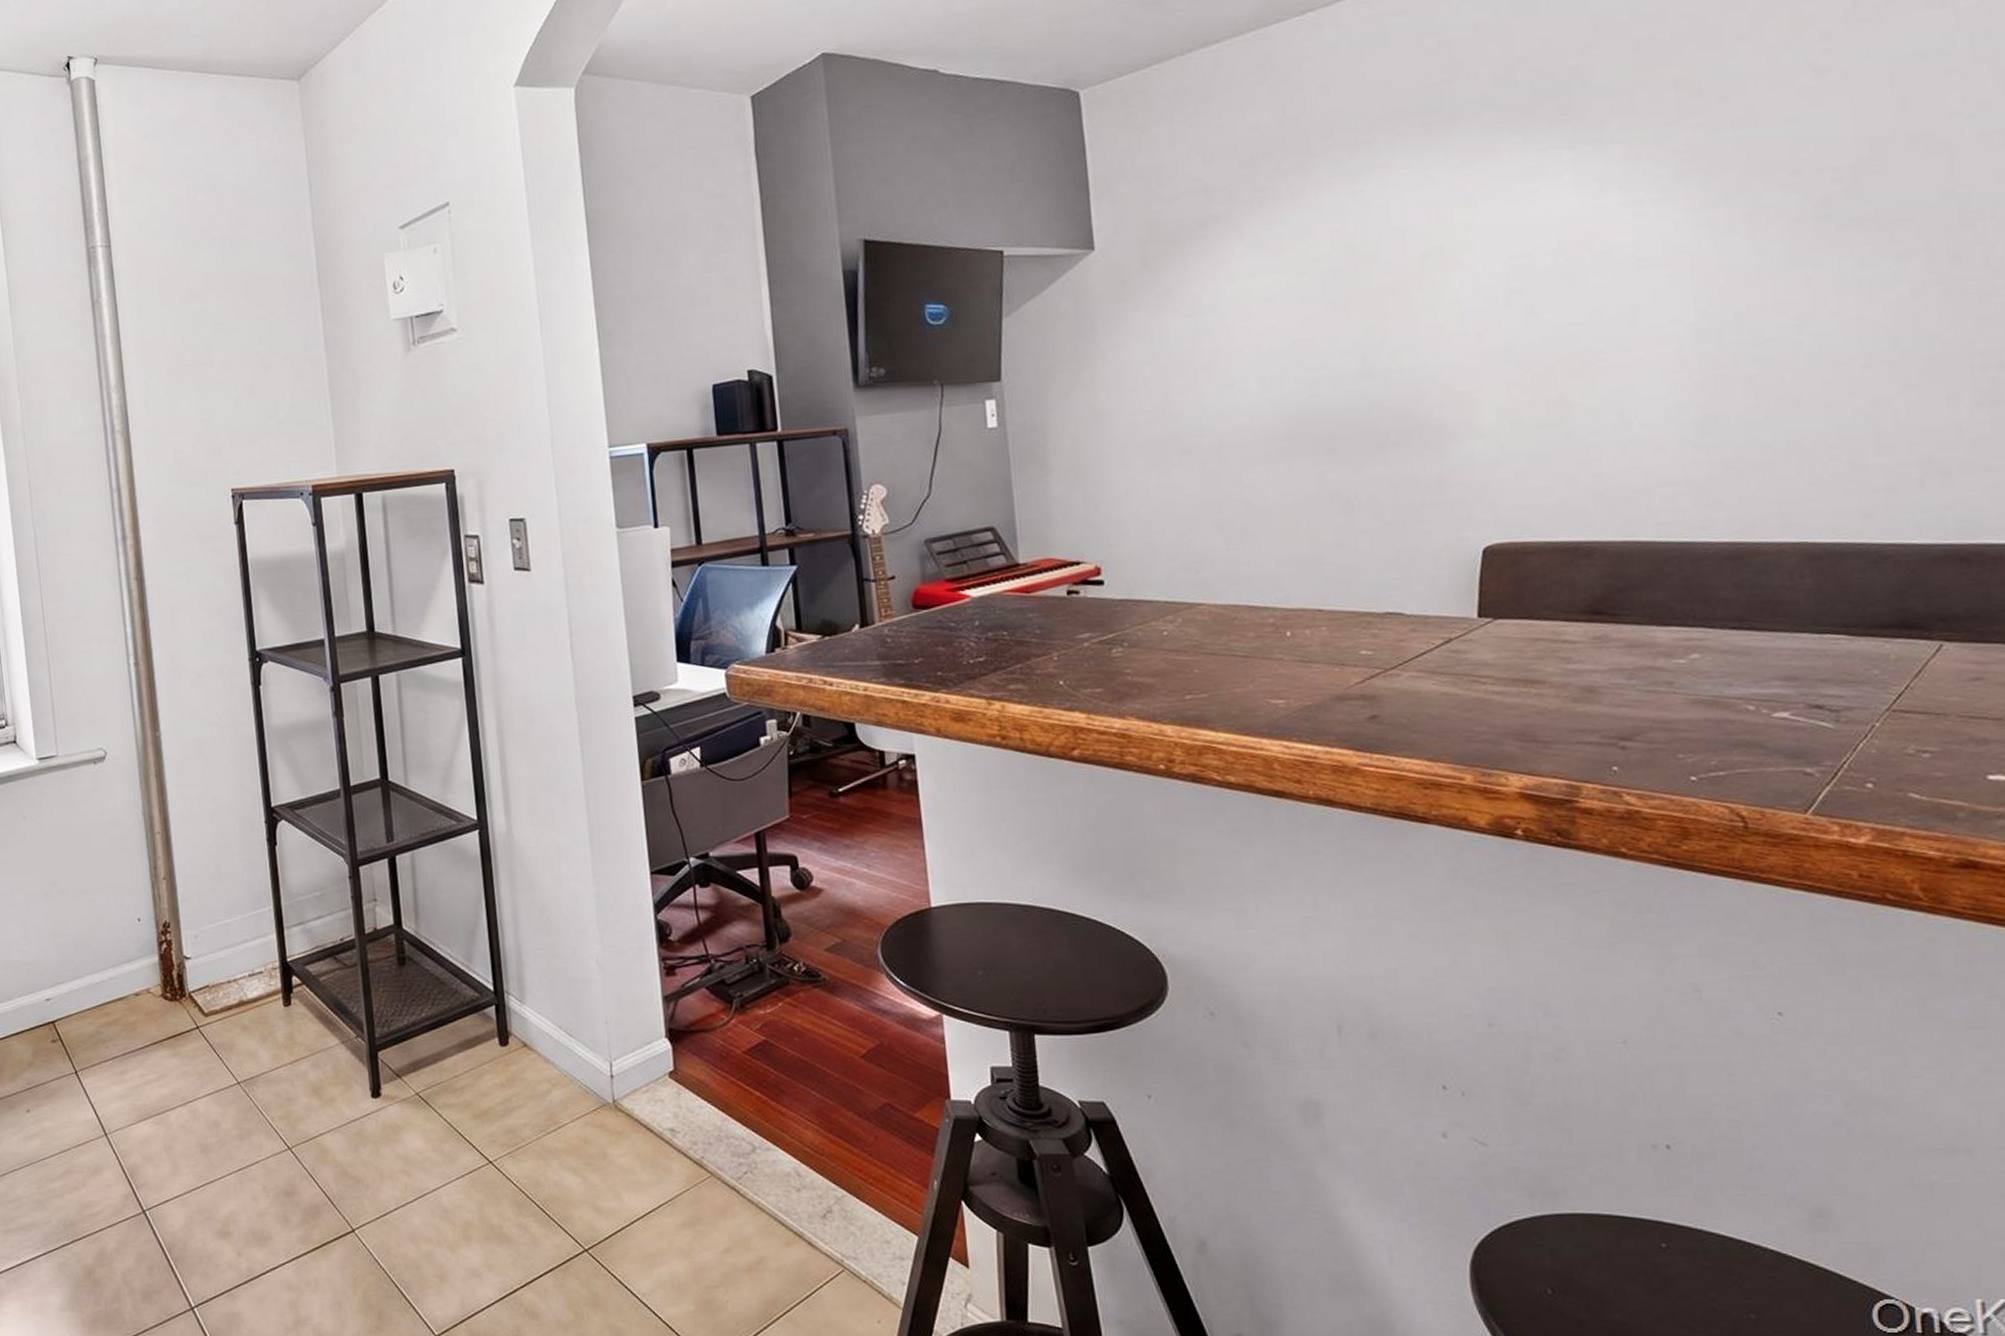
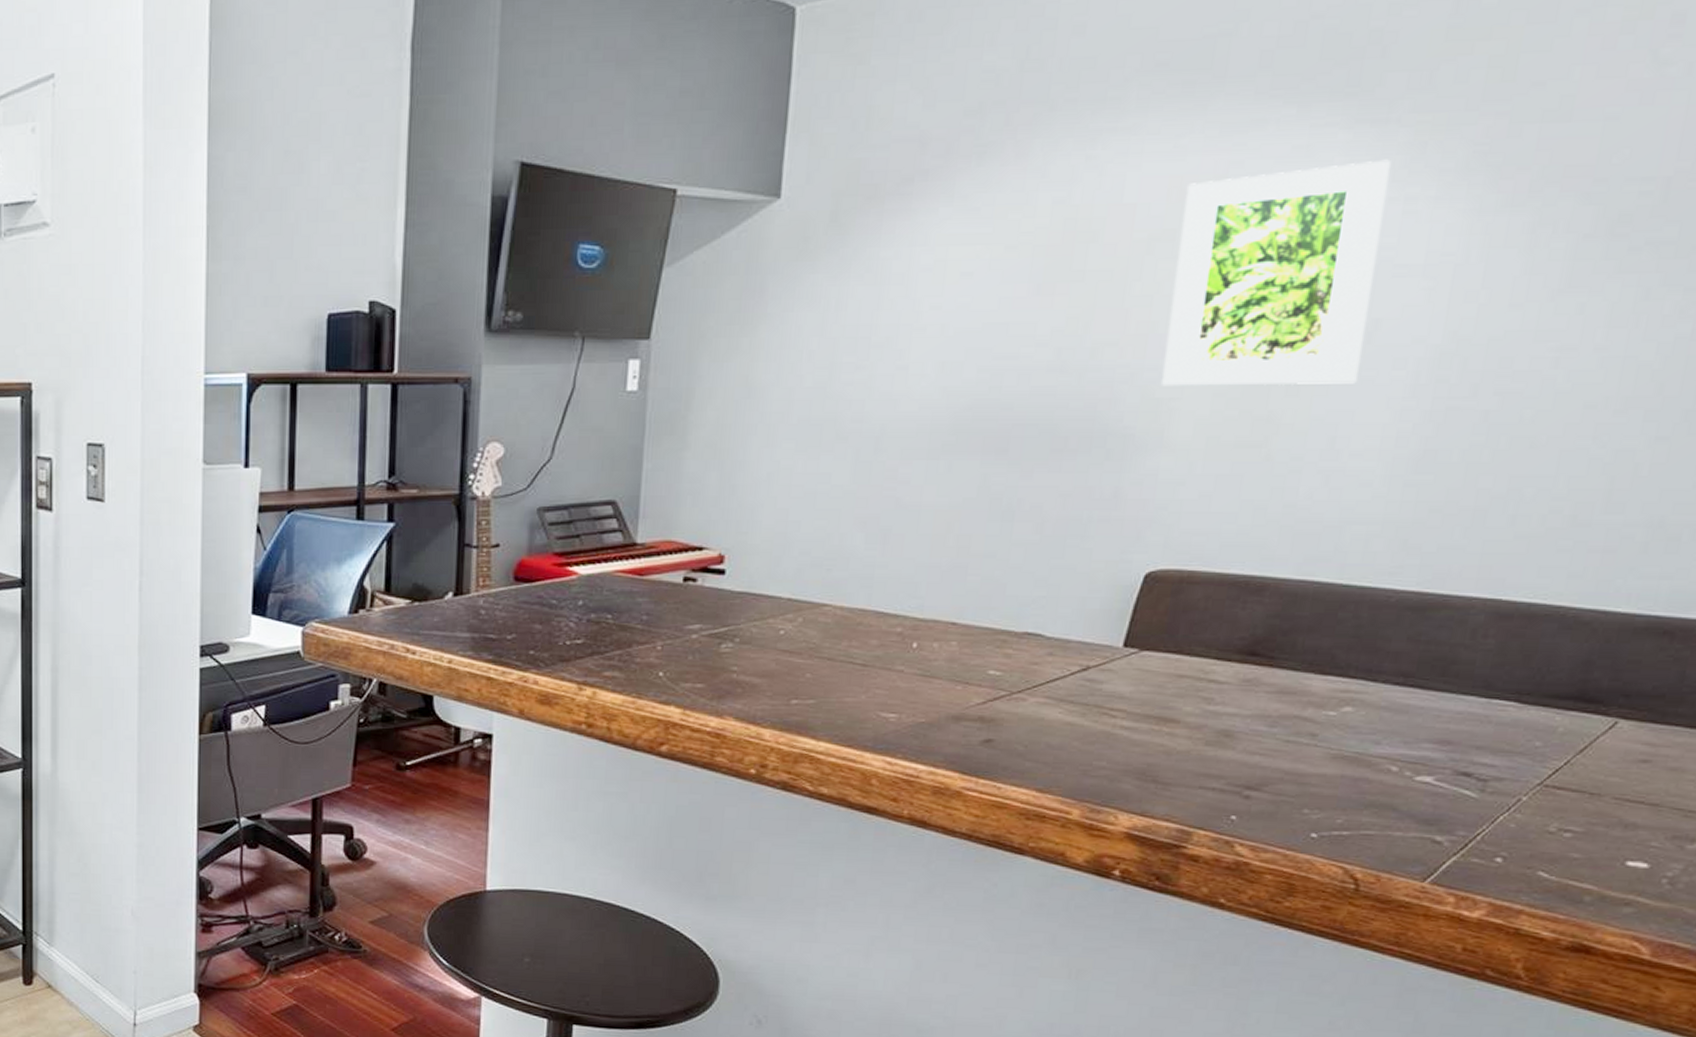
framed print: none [1444,171,1630,381] -> present [1162,159,1391,386]

